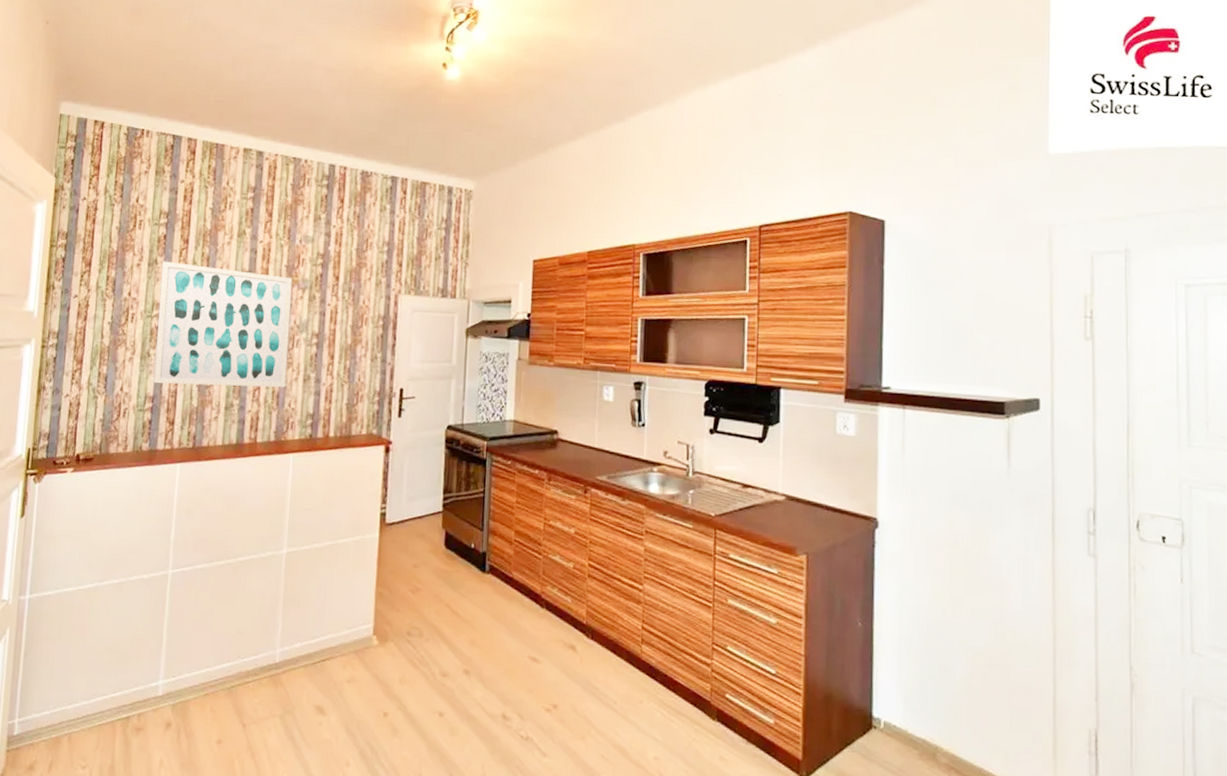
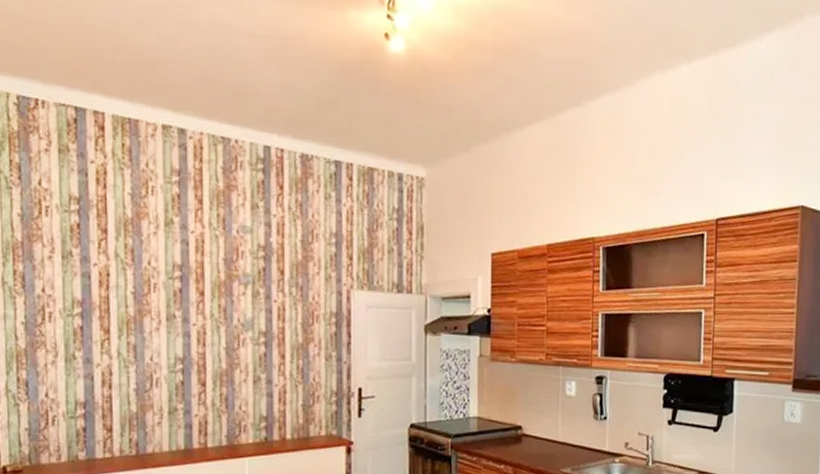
wall art: present [154,261,292,388] -> none [79,253,234,390]

